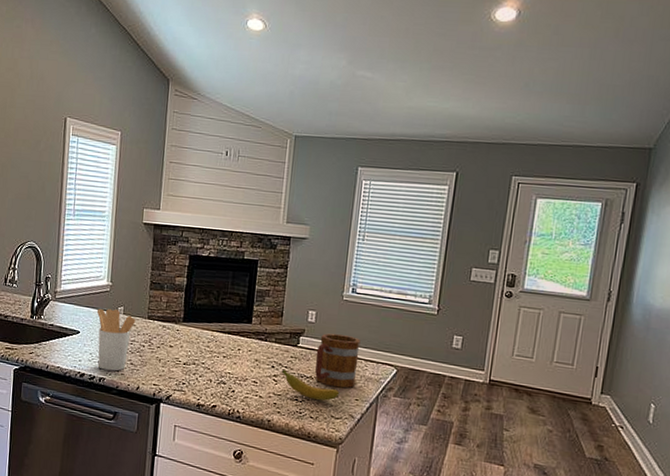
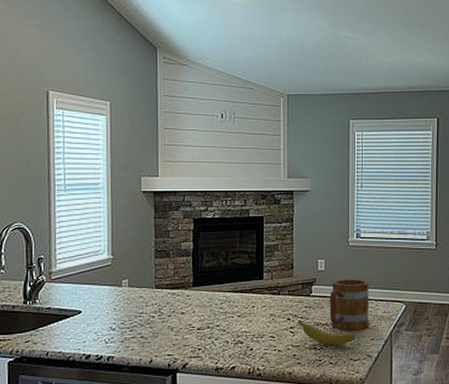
utensil holder: present [96,309,136,371] -> none [98,283,143,348]

